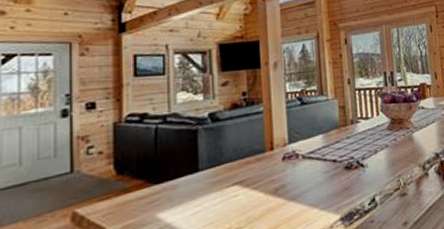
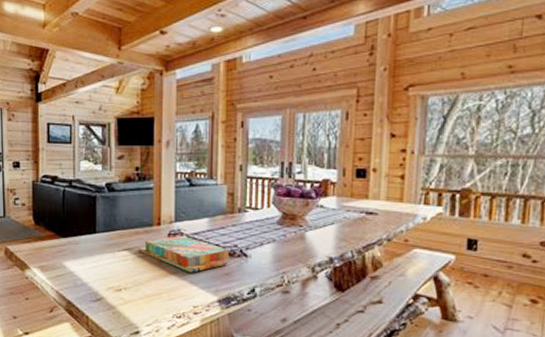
board game: none [251,156,347,196] -> present [139,235,229,273]

